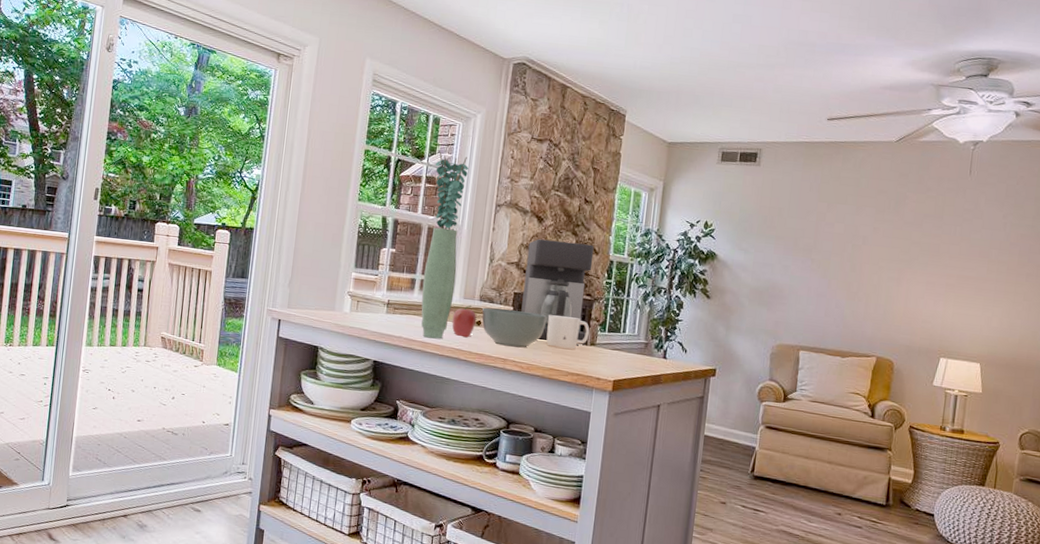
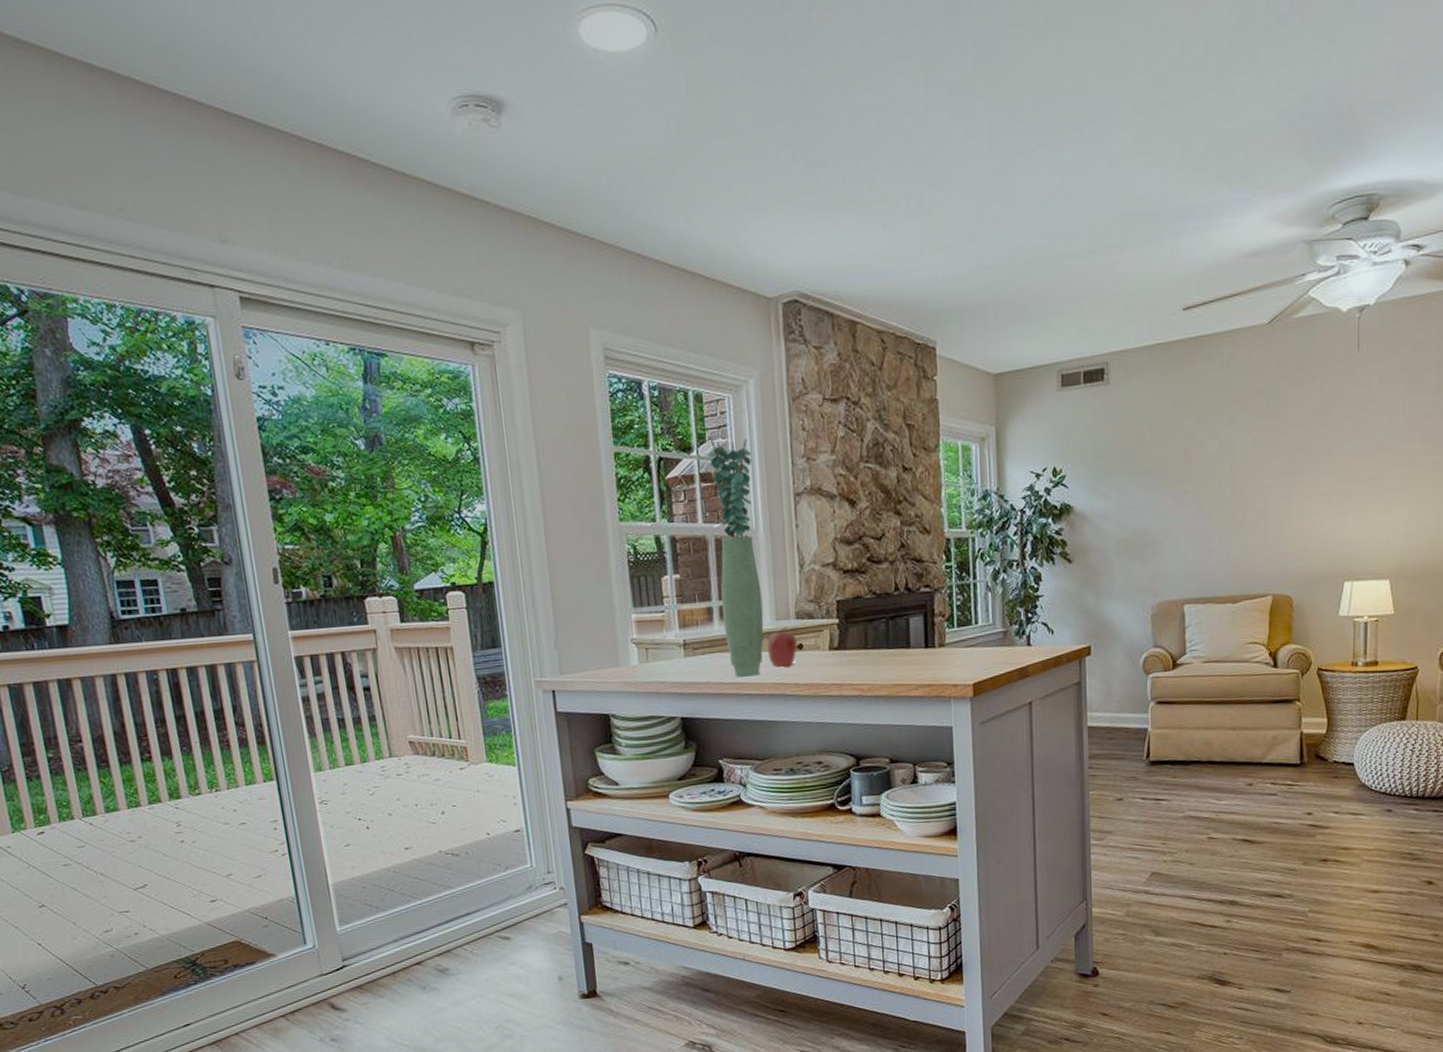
bowl: present [481,307,548,348] -> none [800,620,882,669]
coffee maker: present [521,239,595,346] -> none [843,523,933,654]
mug: present [546,314,590,350] -> none [882,616,936,660]

